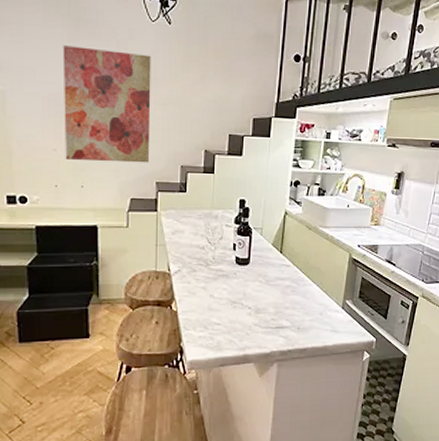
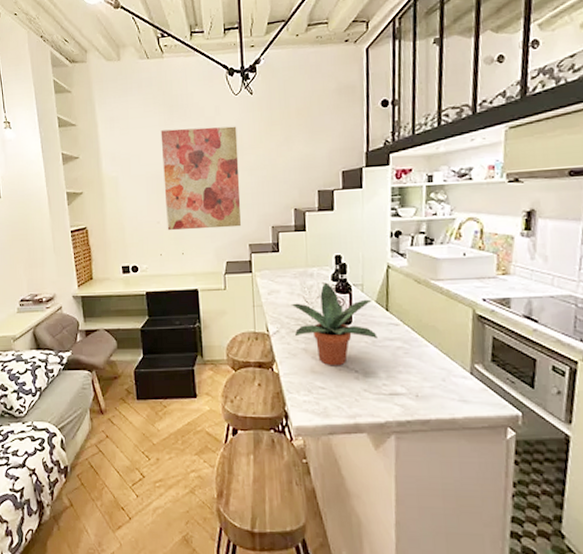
potted plant: none [194,224,271,304] -> present [291,282,378,366]

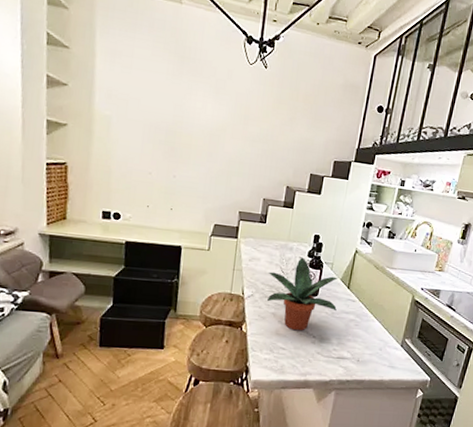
wall art: present [160,126,241,230] -> none [158,79,246,193]

